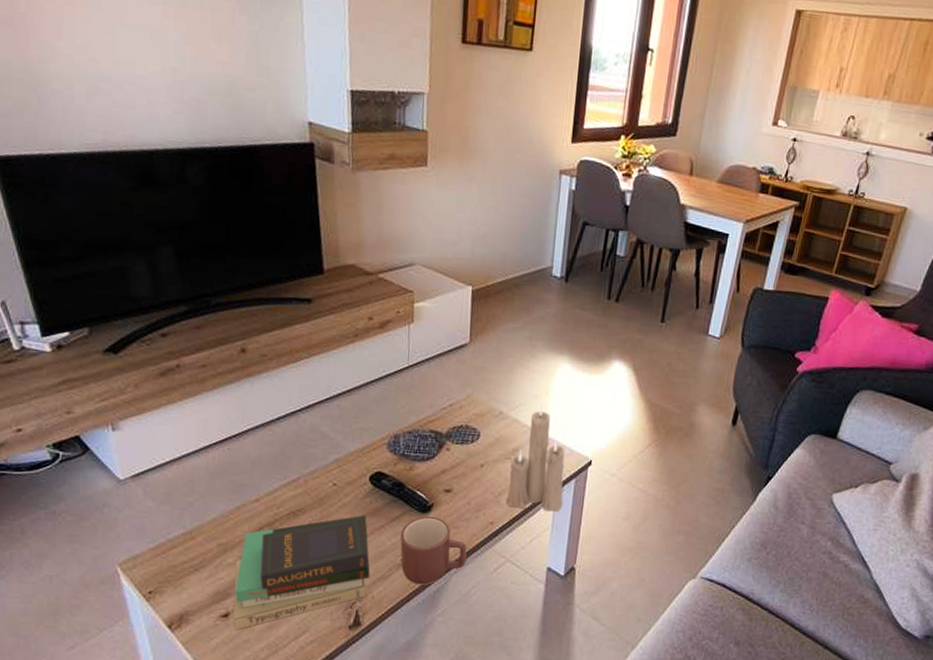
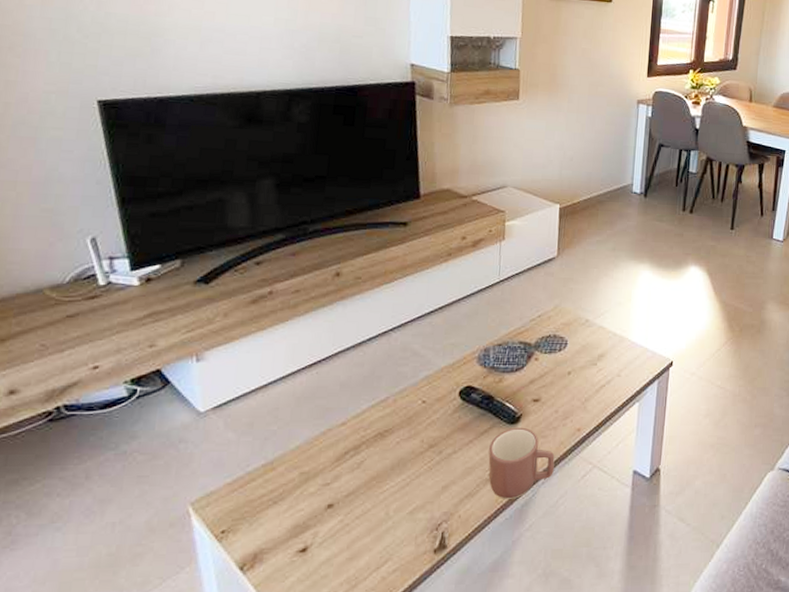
books: present [233,514,370,630] -> none [311,430,458,565]
candle: present [506,402,565,512] -> none [593,309,648,414]

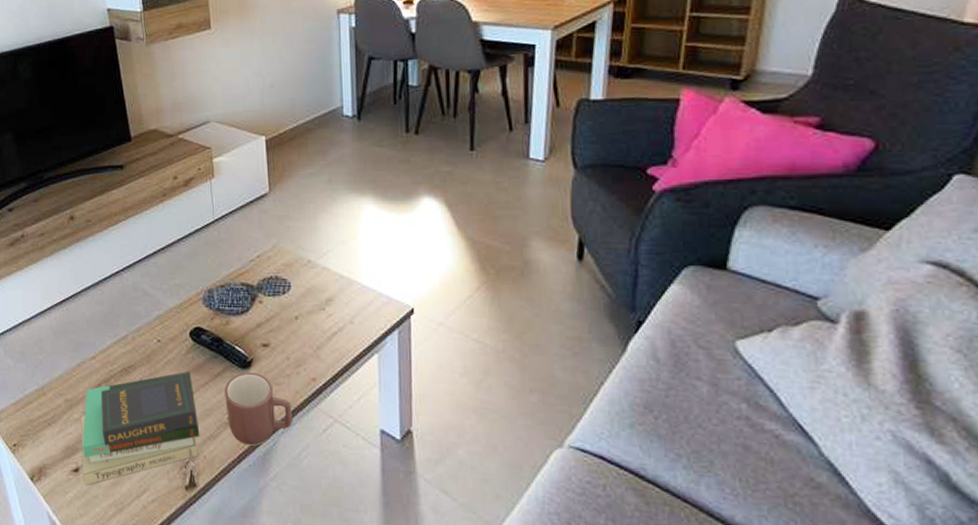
books: none [311,430,458,565] -> present [81,371,200,485]

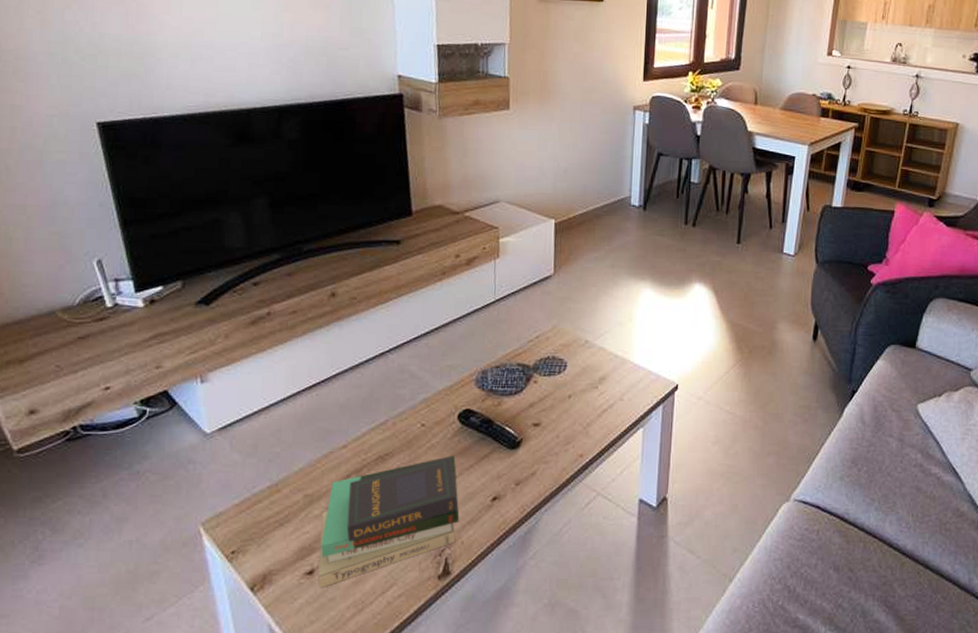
mug: present [225,372,292,446] -> none [489,452,557,526]

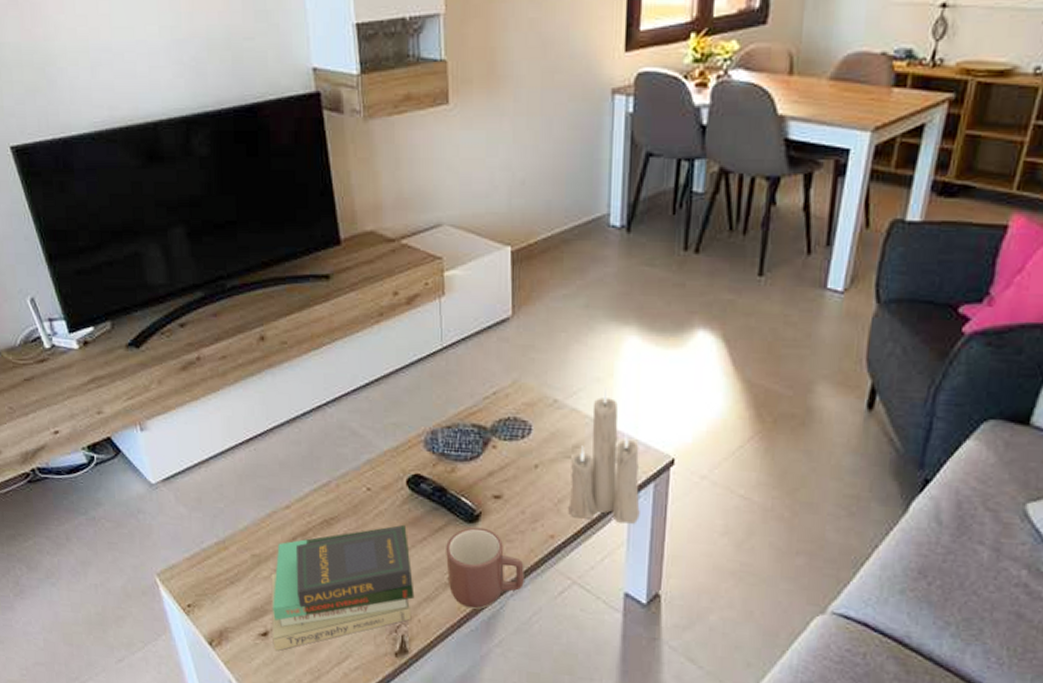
mug: none [489,452,557,526] -> present [446,527,524,609]
candle: none [595,329,652,440] -> present [568,387,640,524]

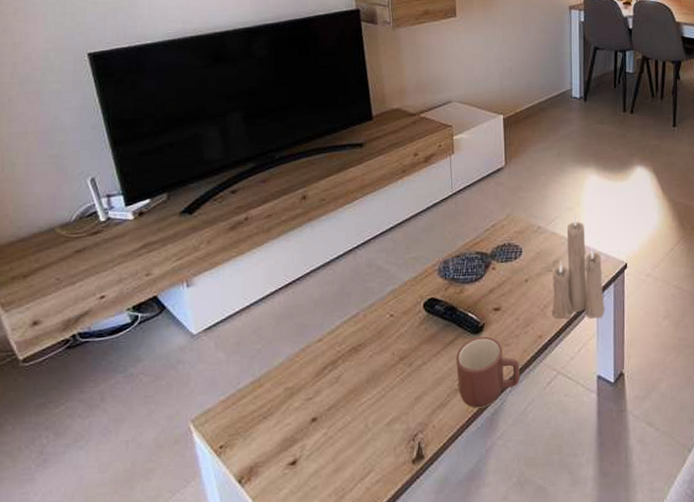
books: present [271,524,415,651] -> none [301,342,430,477]

